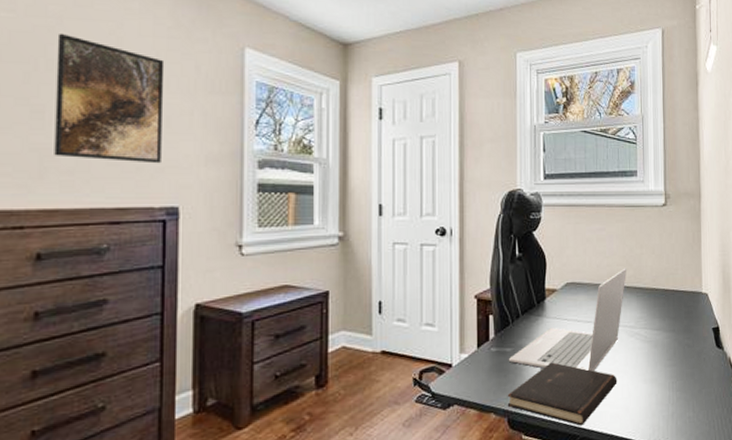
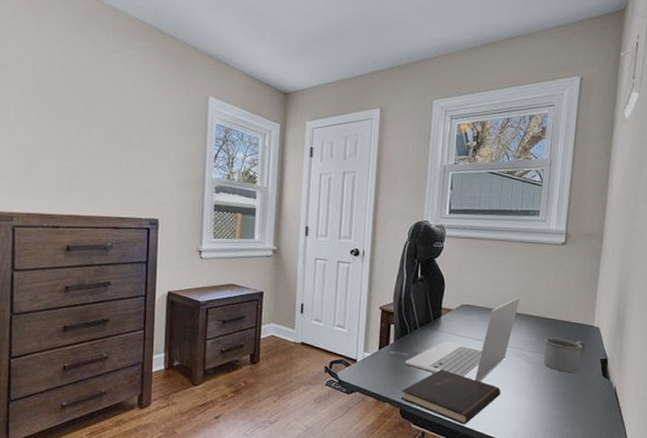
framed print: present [54,33,165,164] -> none [78,86,151,186]
mug: none [656,309,697,348] -> present [544,337,586,373]

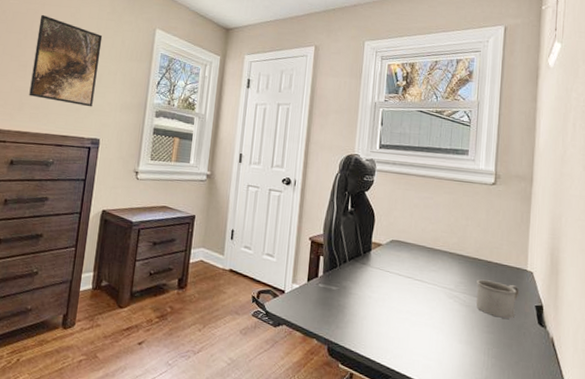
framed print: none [78,86,151,186] -> present [29,14,103,107]
hardcover book: present [400,369,501,425] -> none [328,306,433,369]
laptop: present [404,297,520,382] -> none [333,235,450,322]

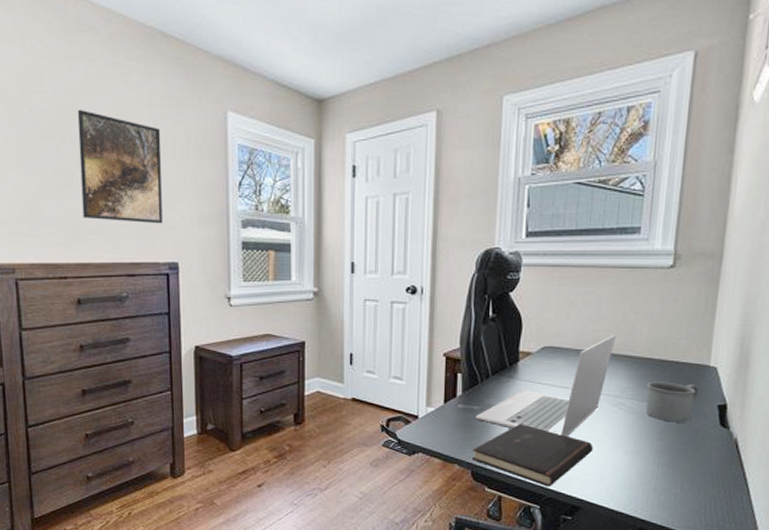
hardcover book: none [328,306,433,369] -> present [471,423,594,487]
laptop: none [333,235,450,322] -> present [475,334,616,437]

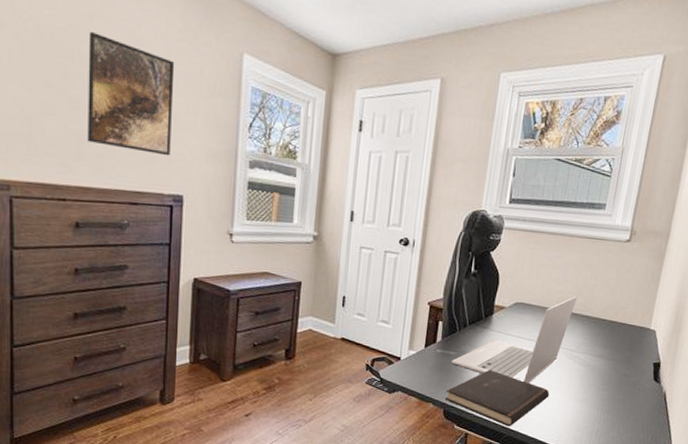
mug: present [646,381,699,422] -> none [596,339,640,376]

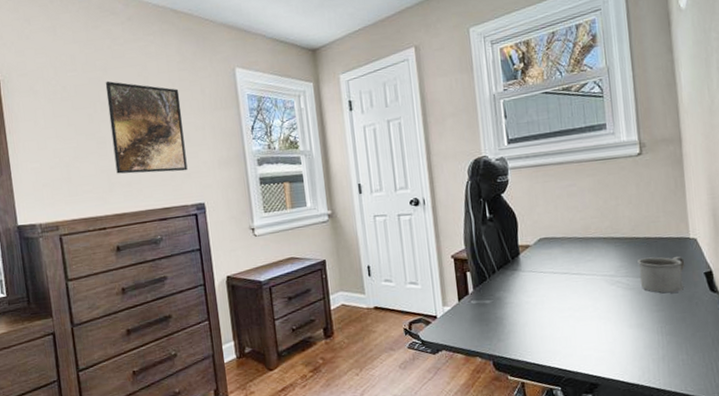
hardcover book: present [444,369,550,427] -> none [490,311,600,368]
laptop: present [451,296,577,383] -> none [488,220,602,319]
mug: none [596,339,640,376] -> present [638,256,685,294]

